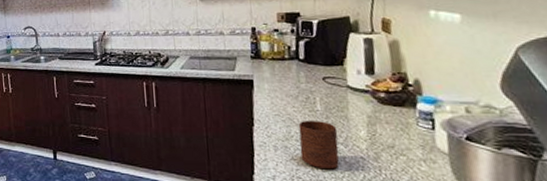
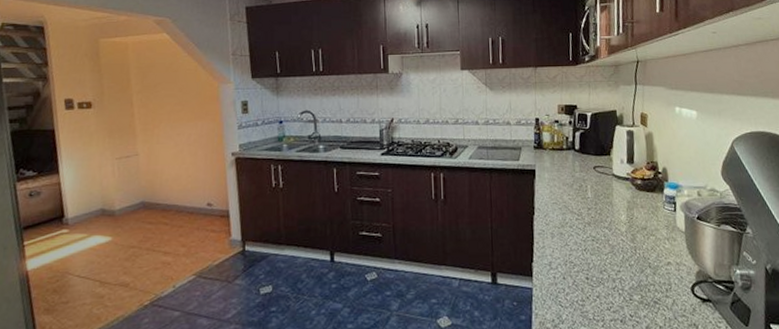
cup: present [298,120,340,169] -> none [572,206,604,252]

